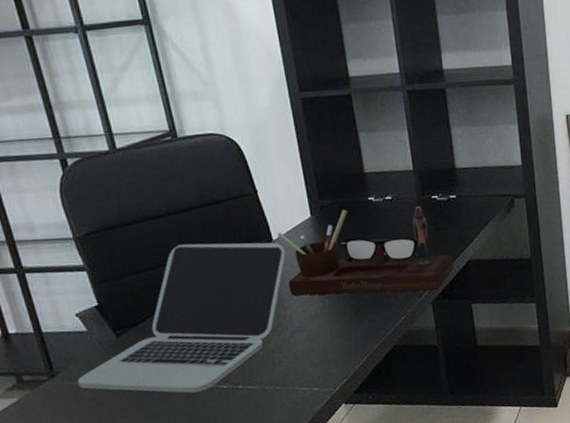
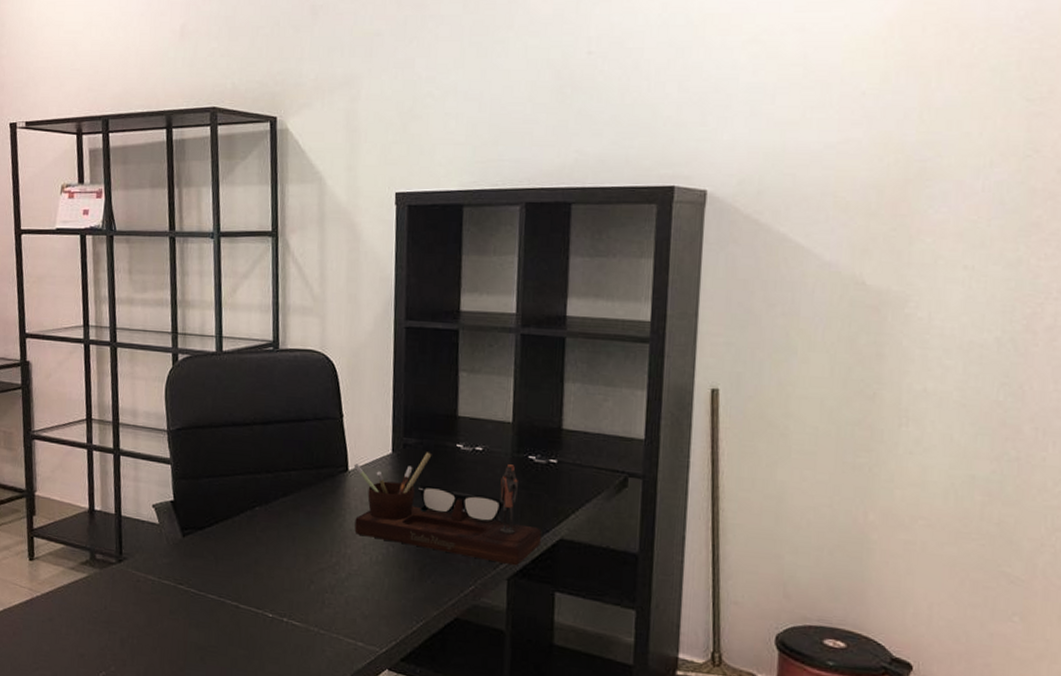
laptop: present [77,242,286,393] -> none [139,456,359,614]

